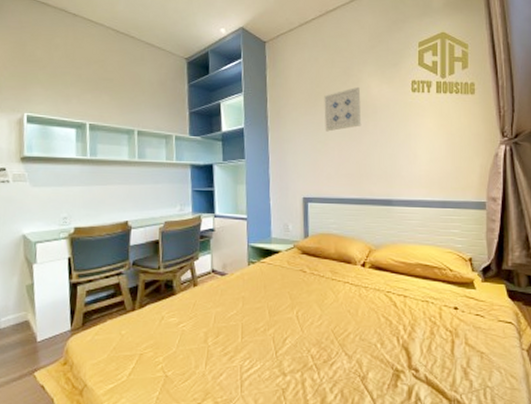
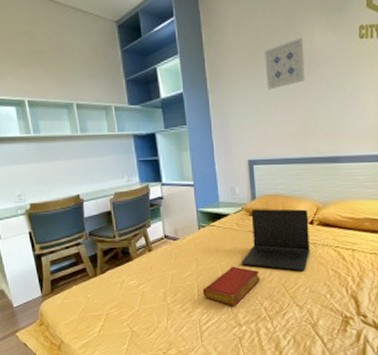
book: none [247,307,309,354] -> present [202,266,261,307]
laptop: none [290,248,362,316] -> present [242,209,310,271]

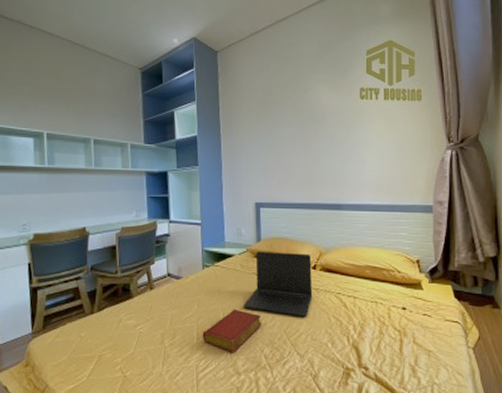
wall art: present [265,37,306,90] -> none [275,94,312,139]

